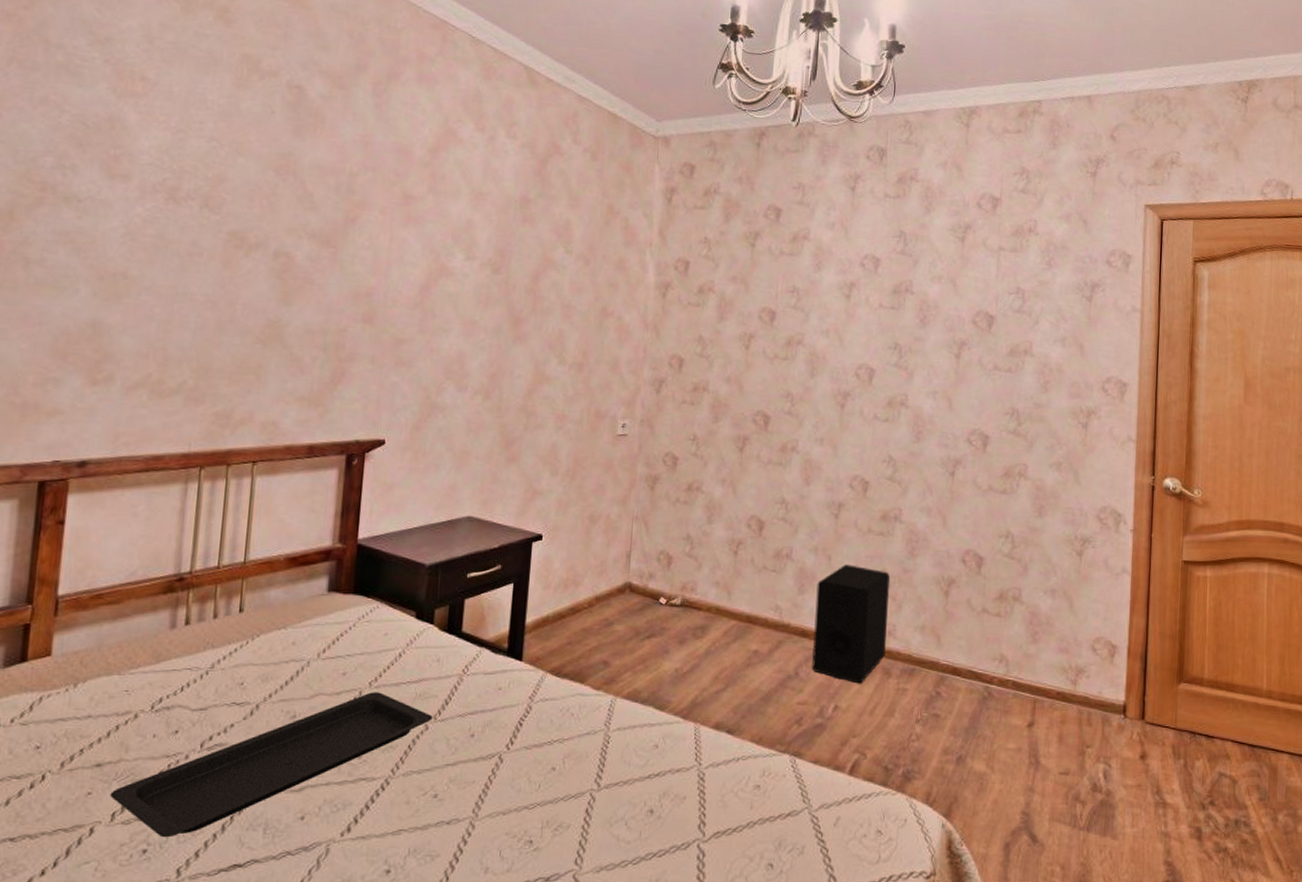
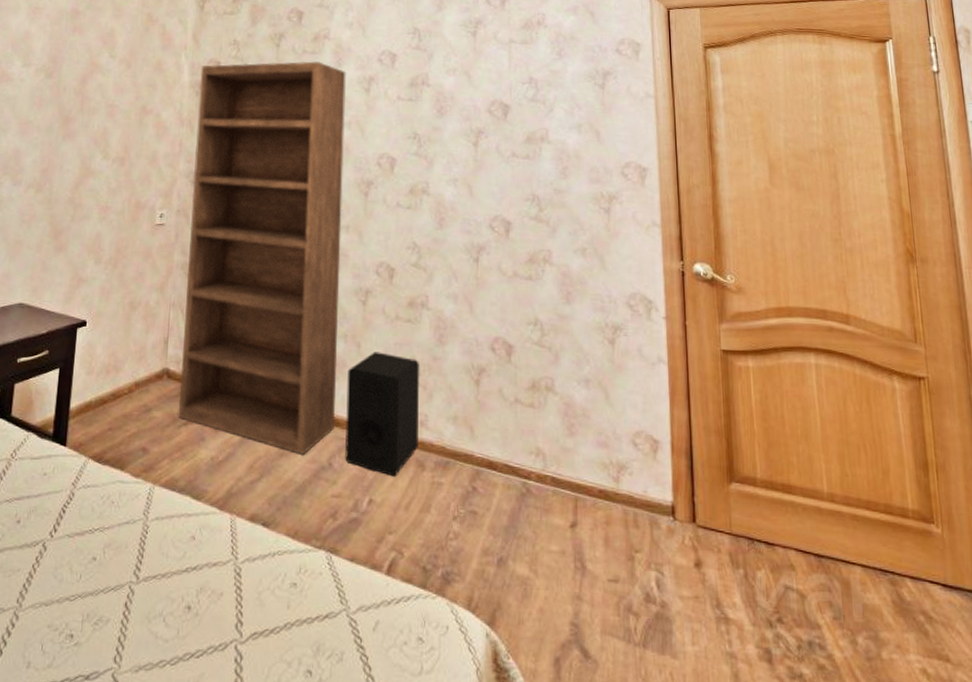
bookshelf: none [641,263,826,665] -> present [178,61,346,454]

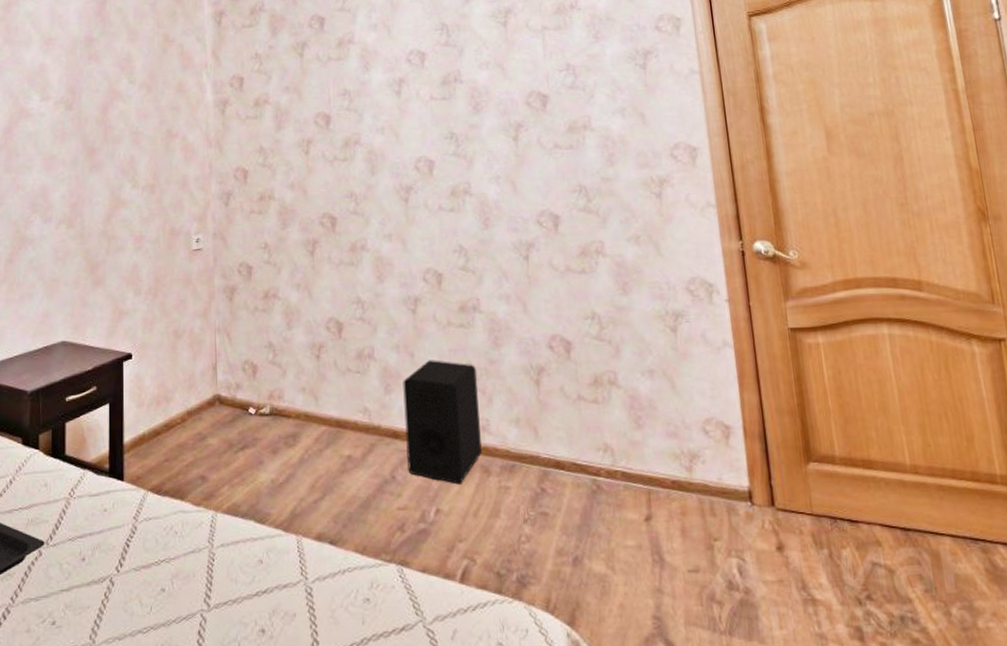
bookshelf: present [178,61,346,454] -> none [224,68,394,470]

